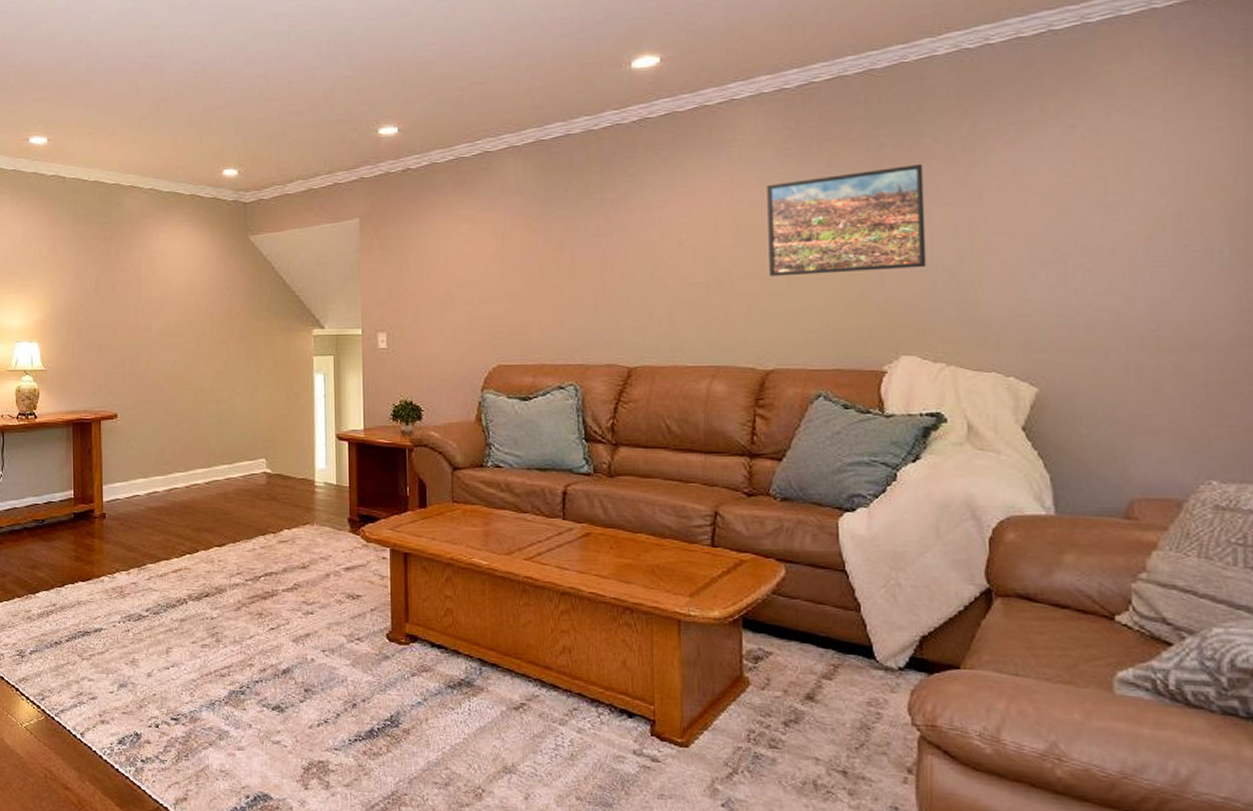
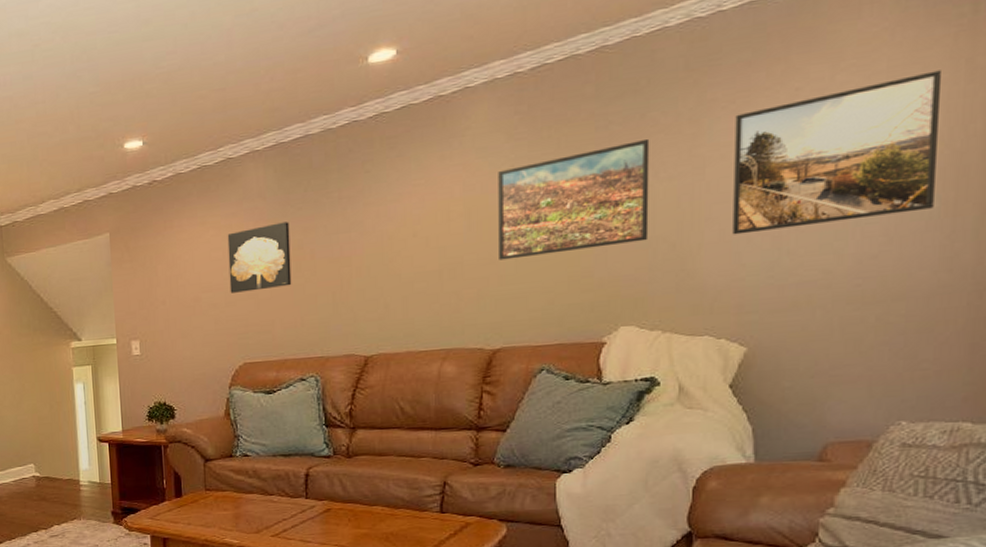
wall art: none [483,220,550,290] -> present [227,221,292,293]
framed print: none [1010,118,1224,268] -> present [732,70,943,235]

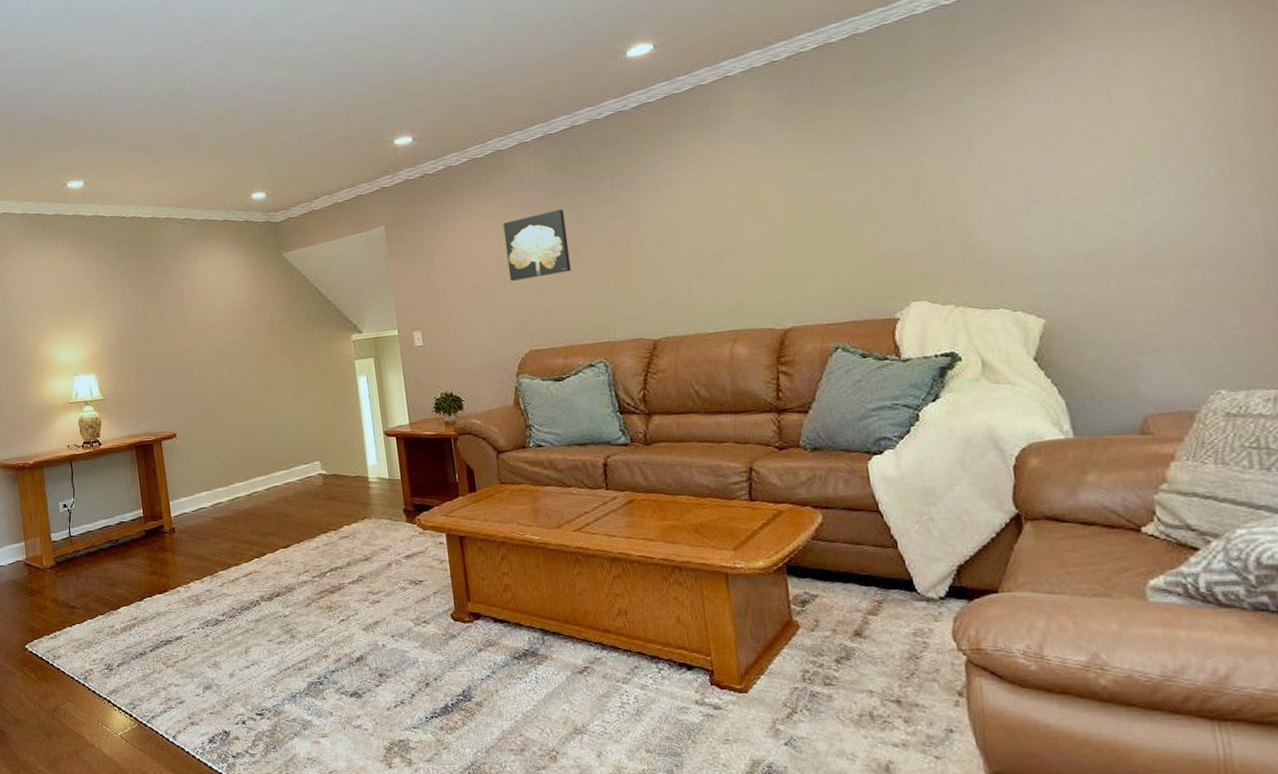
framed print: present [498,139,650,261] -> none [767,119,927,240]
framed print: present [732,70,943,235] -> none [995,45,1210,208]

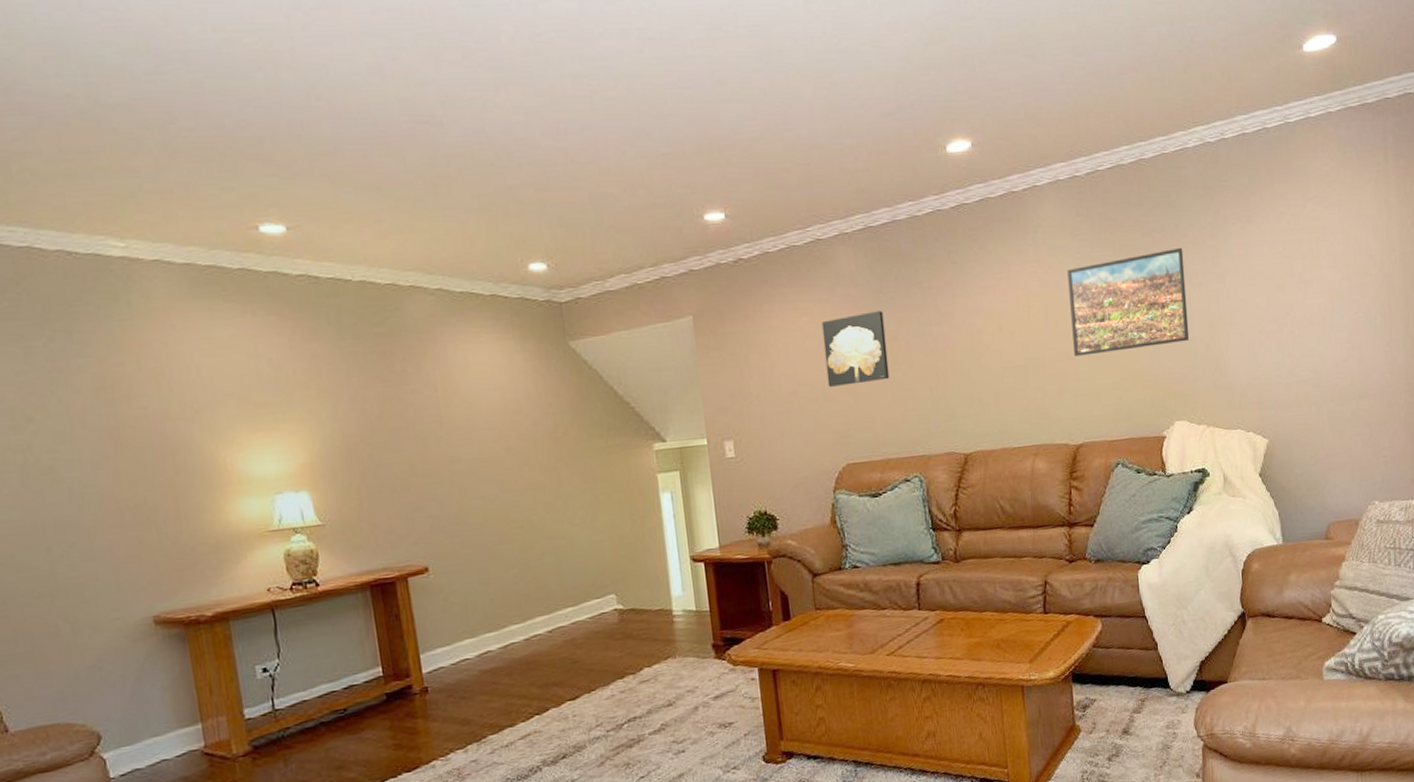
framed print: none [767,119,927,240] -> present [1067,248,1190,357]

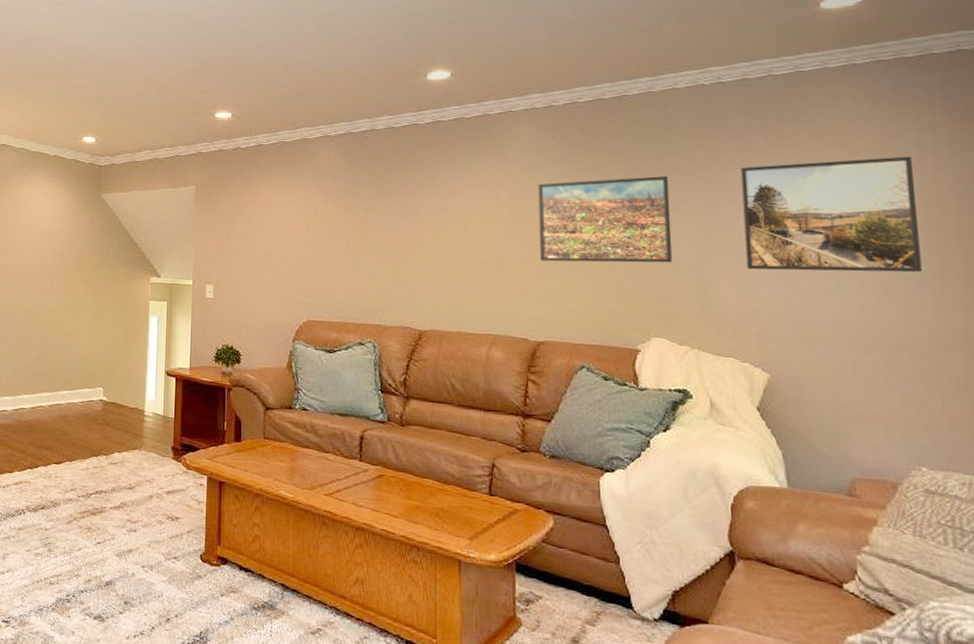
wall art: present [821,311,890,387] -> none [299,199,355,256]
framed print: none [1242,206,1377,338] -> present [741,156,922,273]

